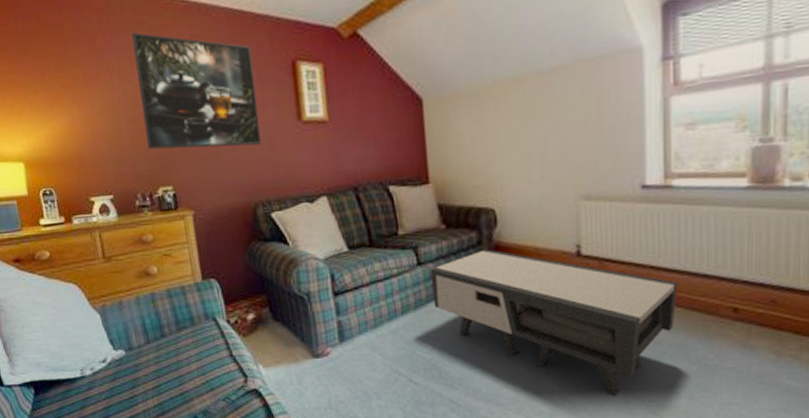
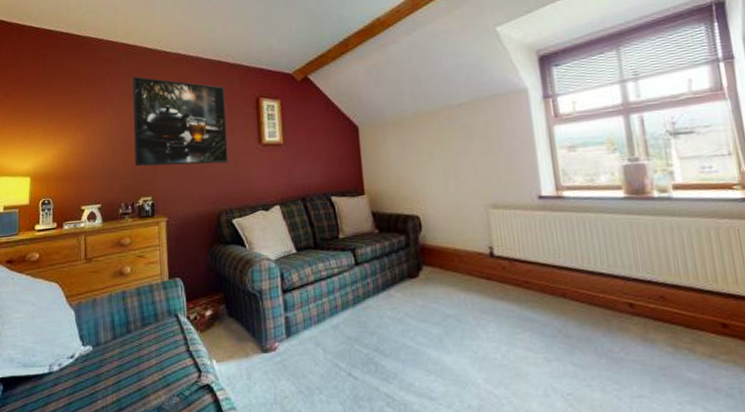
coffee table: present [430,249,678,397] -> none [366,250,580,390]

